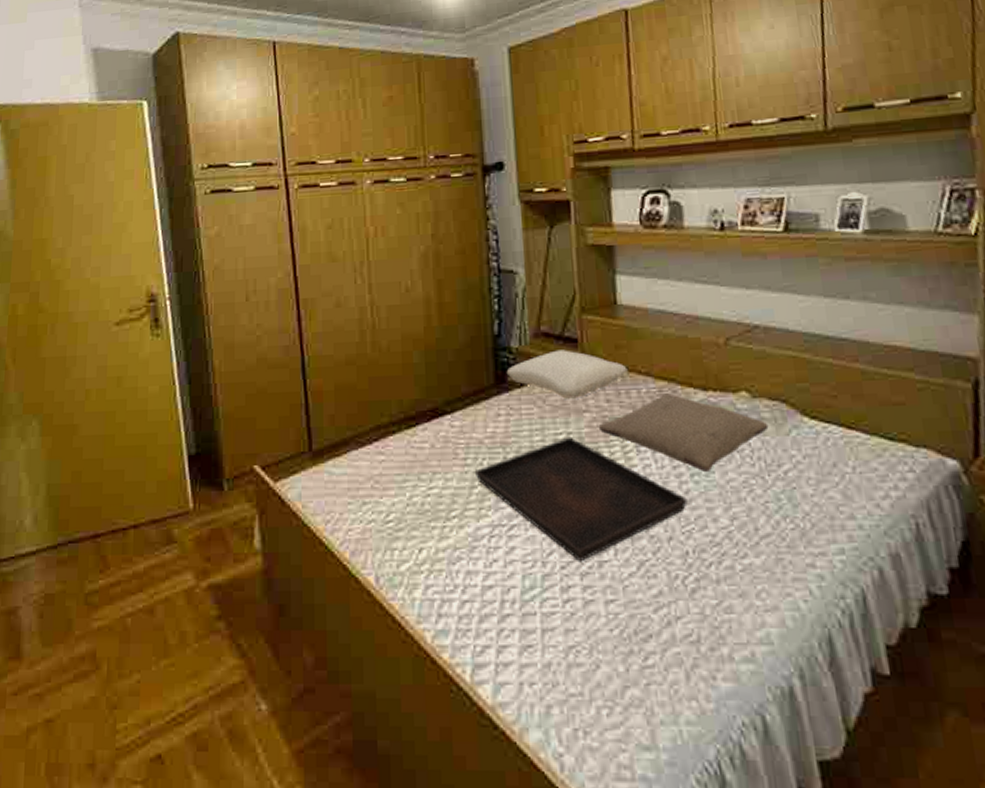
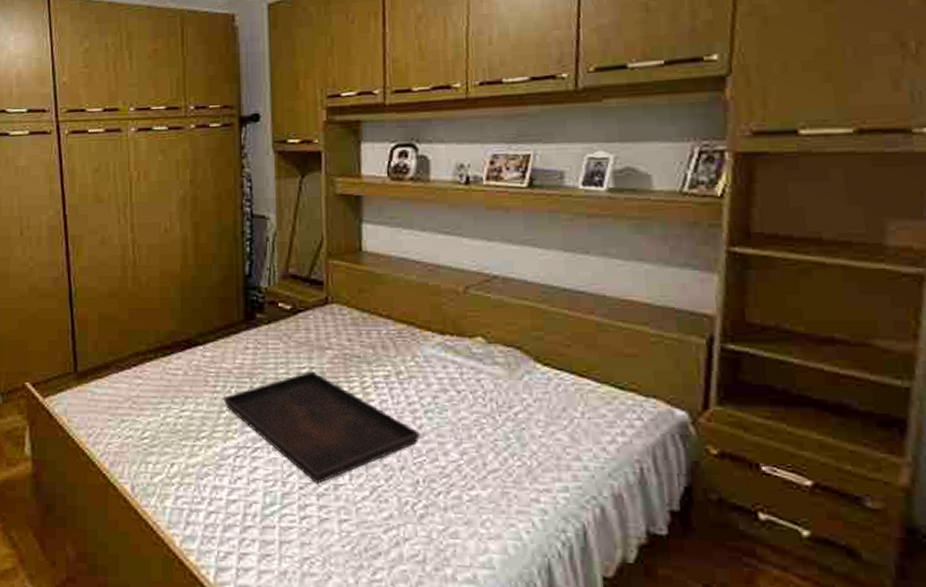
pillow: present [506,350,628,401] -> none [255,291,369,338]
pillow: present [598,393,769,472] -> none [339,336,502,409]

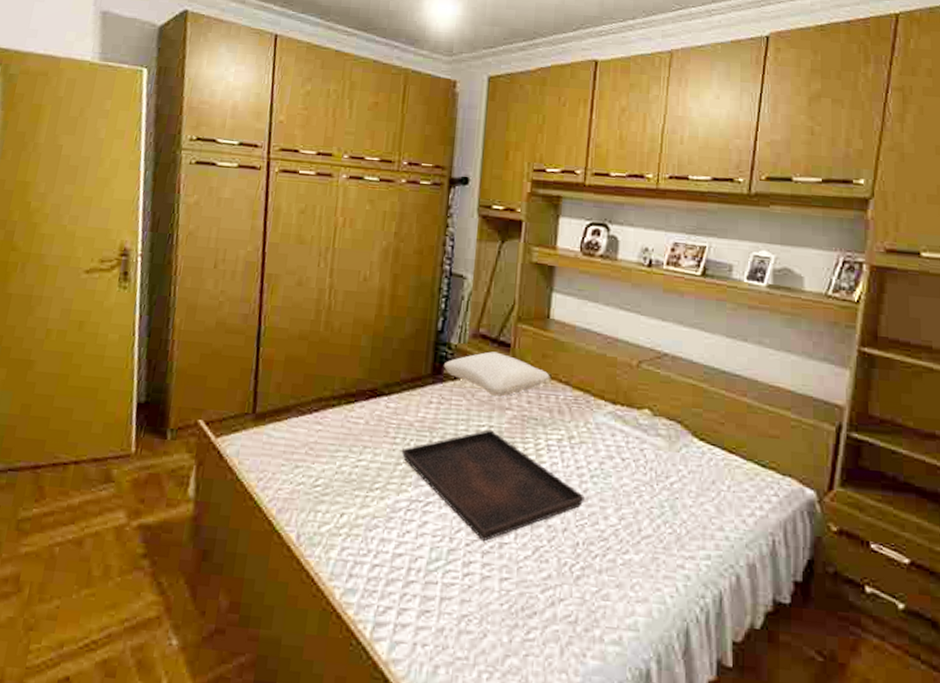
pillow: none [255,291,369,338] -> present [443,351,550,398]

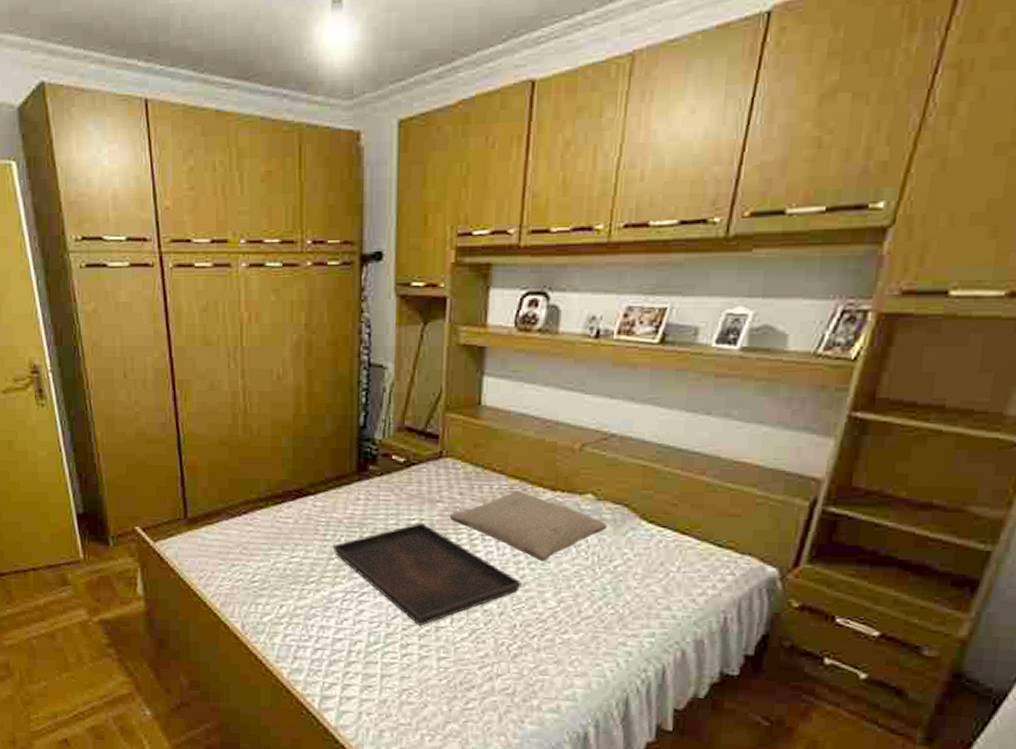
pillow: present [443,351,550,398] -> none [368,444,483,491]
pillow: none [517,402,663,475] -> present [449,491,608,561]

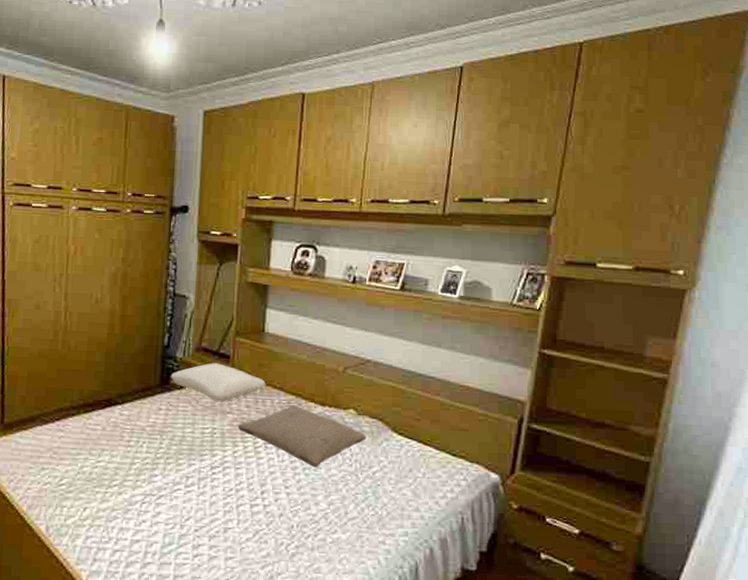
serving tray: present [334,522,522,626] -> none [136,431,298,528]
pillow: none [368,444,483,491] -> present [170,363,266,403]

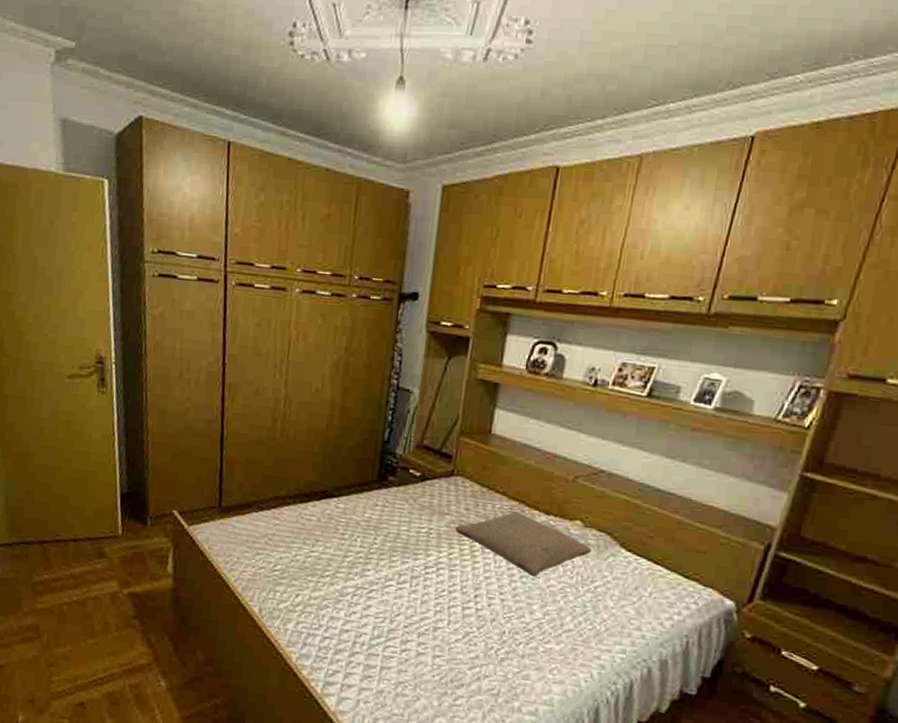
pillow: present [170,363,266,403] -> none [388,461,488,504]

